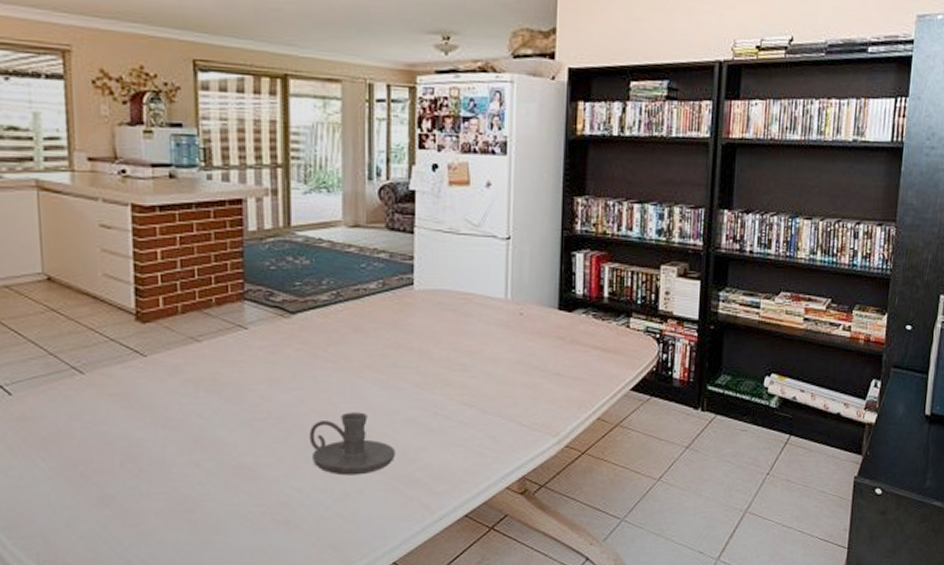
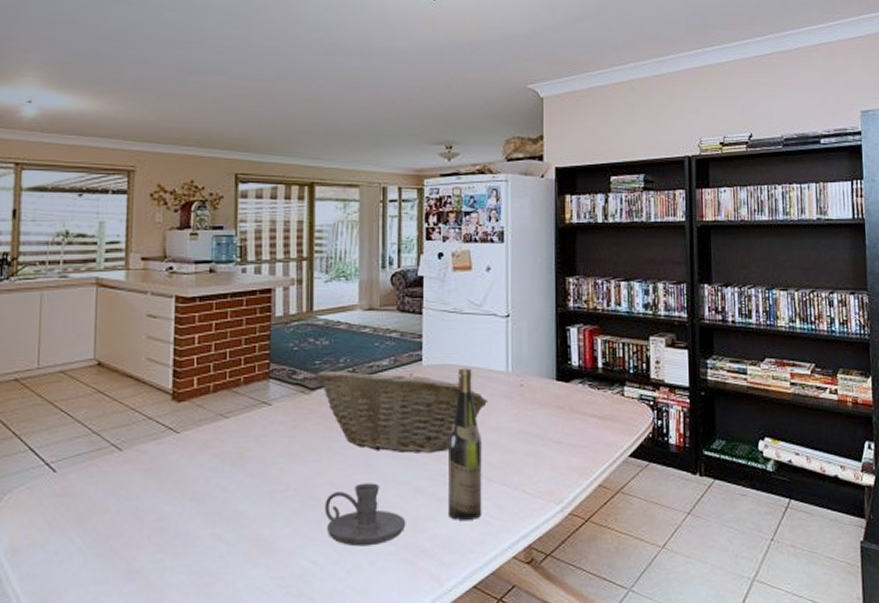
fruit basket: none [294,293,485,383] -> present [314,370,489,453]
wine bottle: none [439,294,477,451] -> present [447,368,482,520]

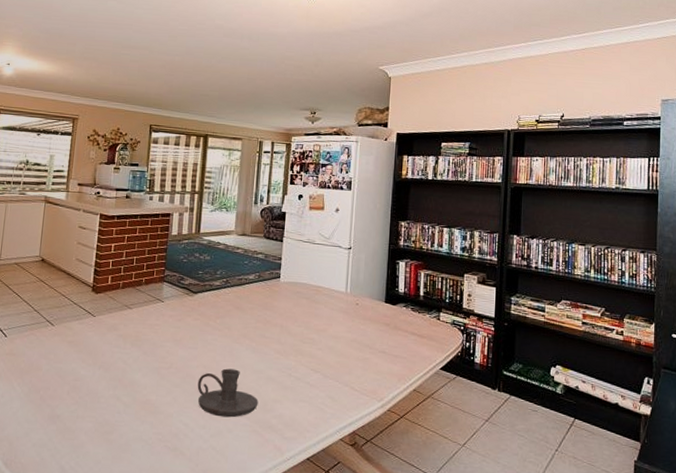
fruit basket: present [314,370,489,453] -> none [197,279,330,351]
wine bottle: present [447,368,482,520] -> none [291,286,322,406]

